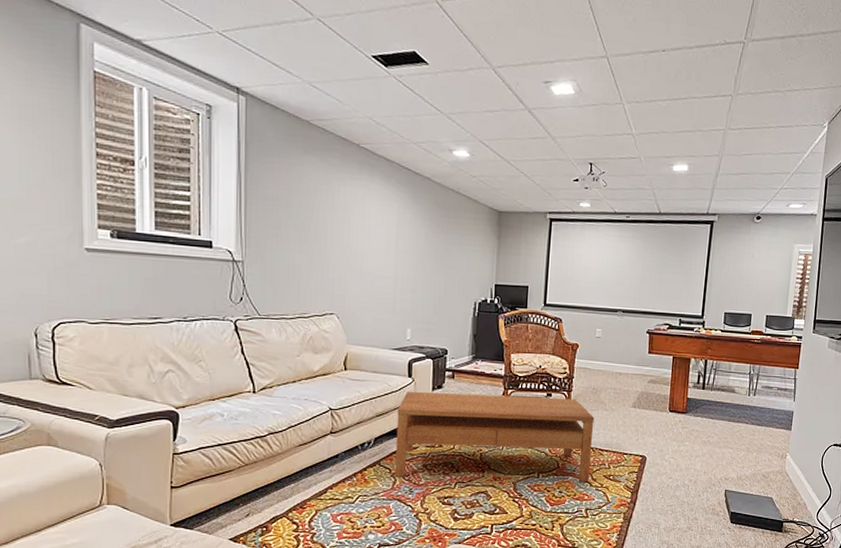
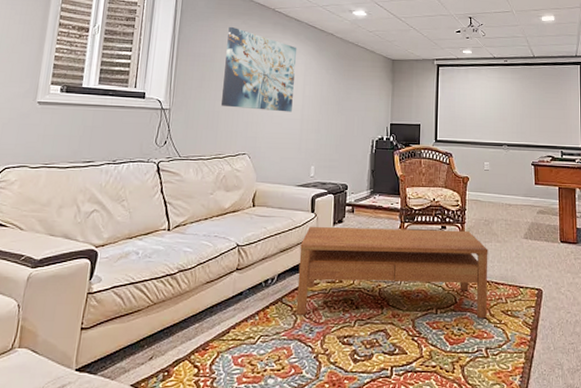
wall art: none [301,164,388,269] -> present [220,26,297,112]

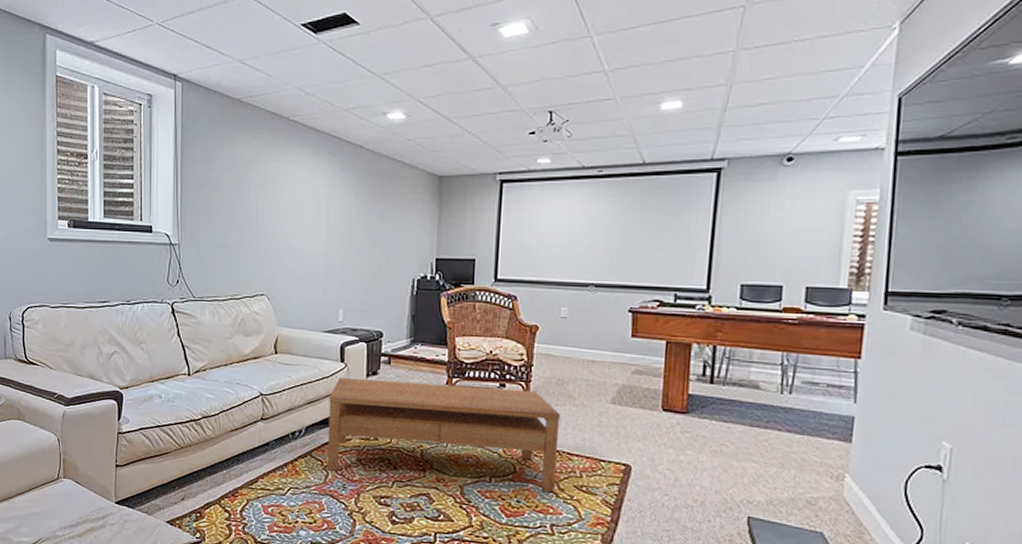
wall art: present [220,26,297,112] -> none [233,143,318,246]

